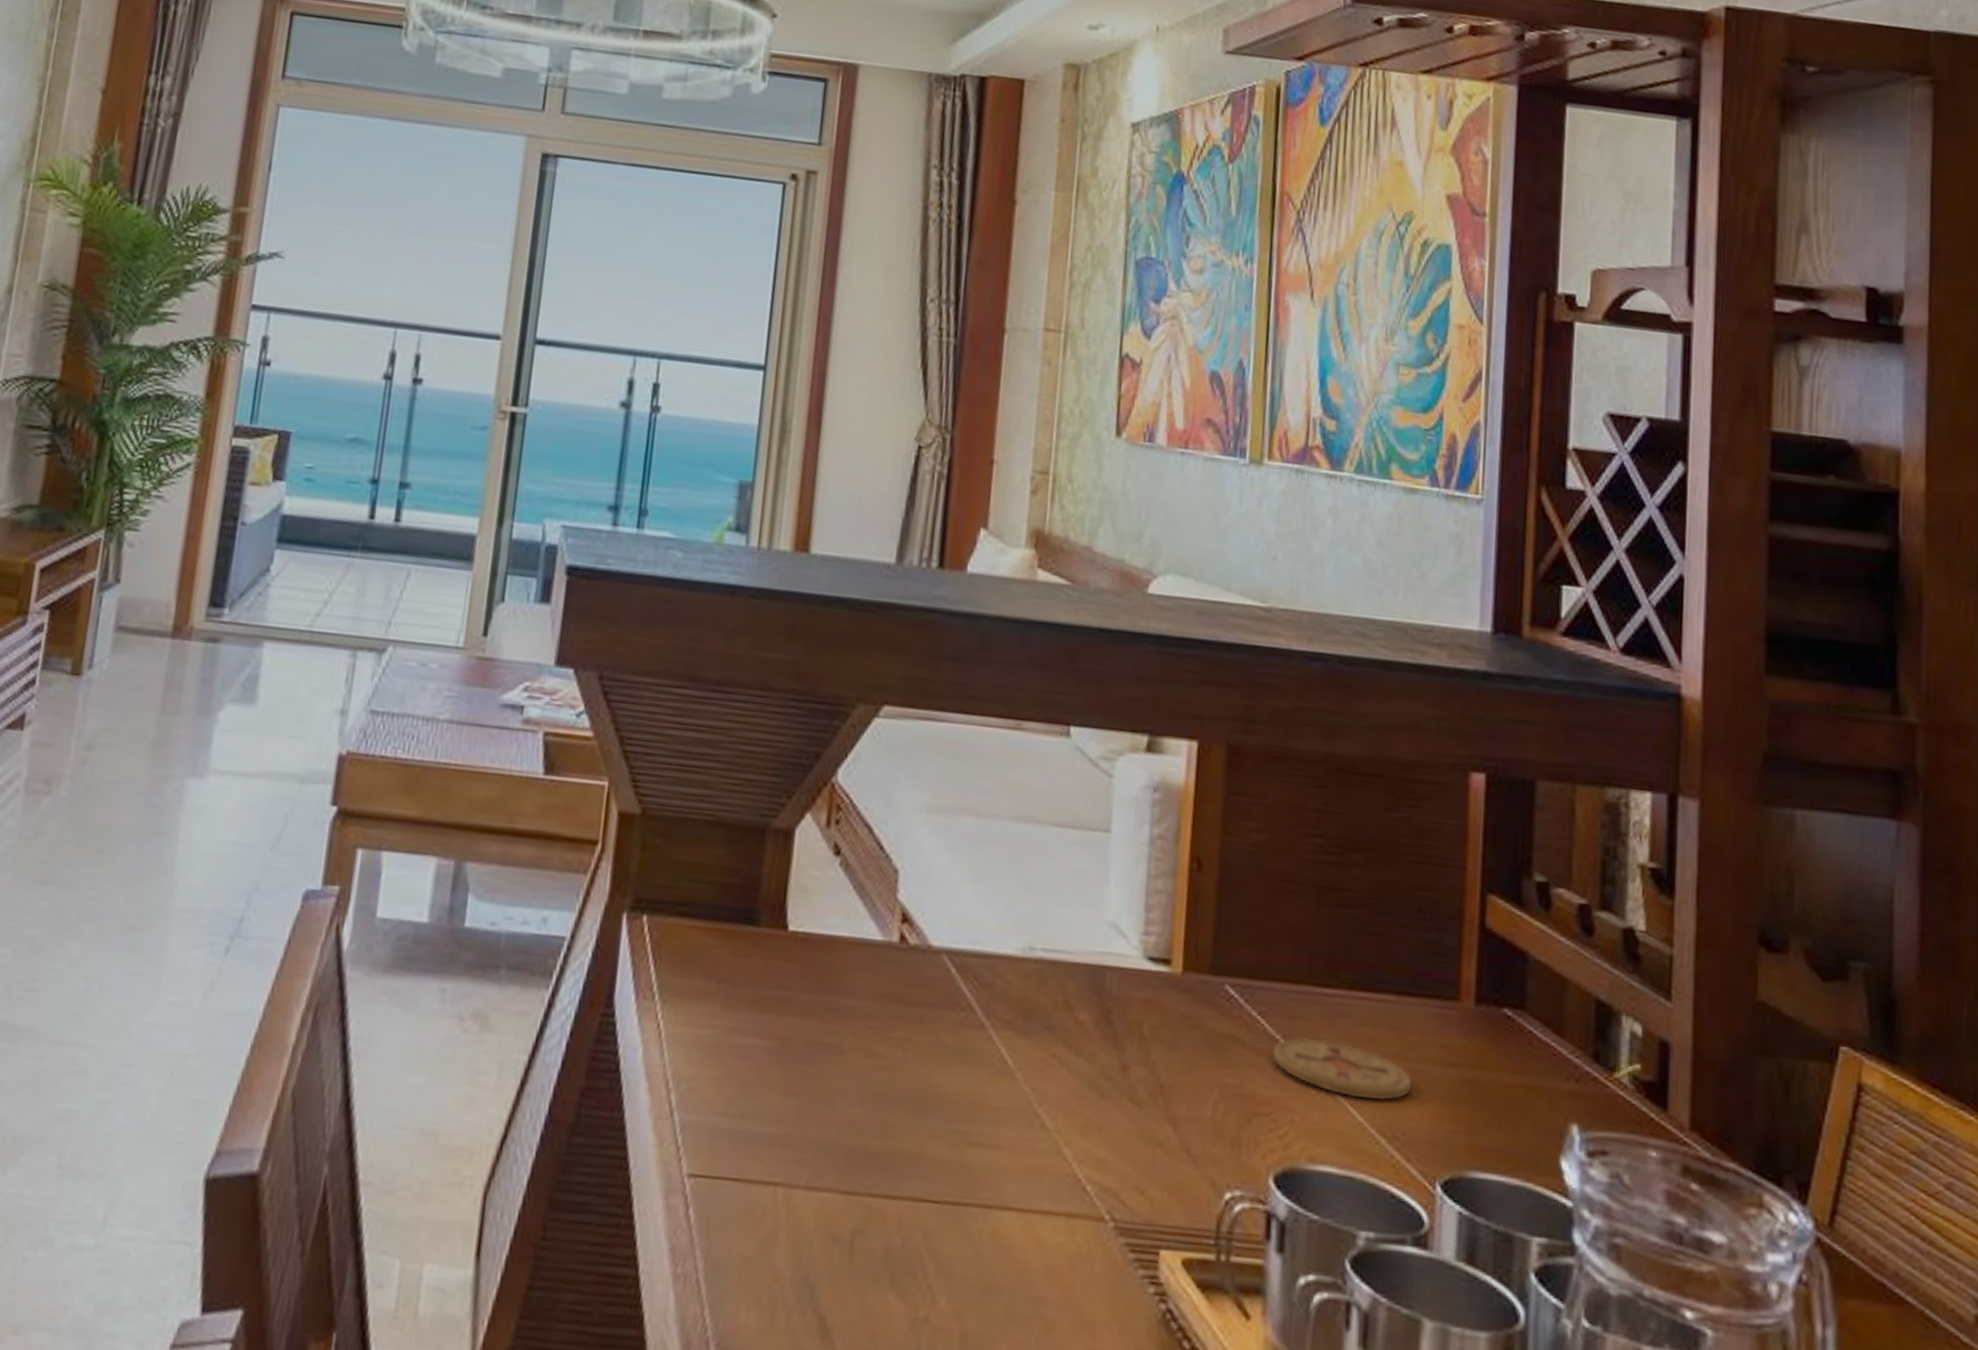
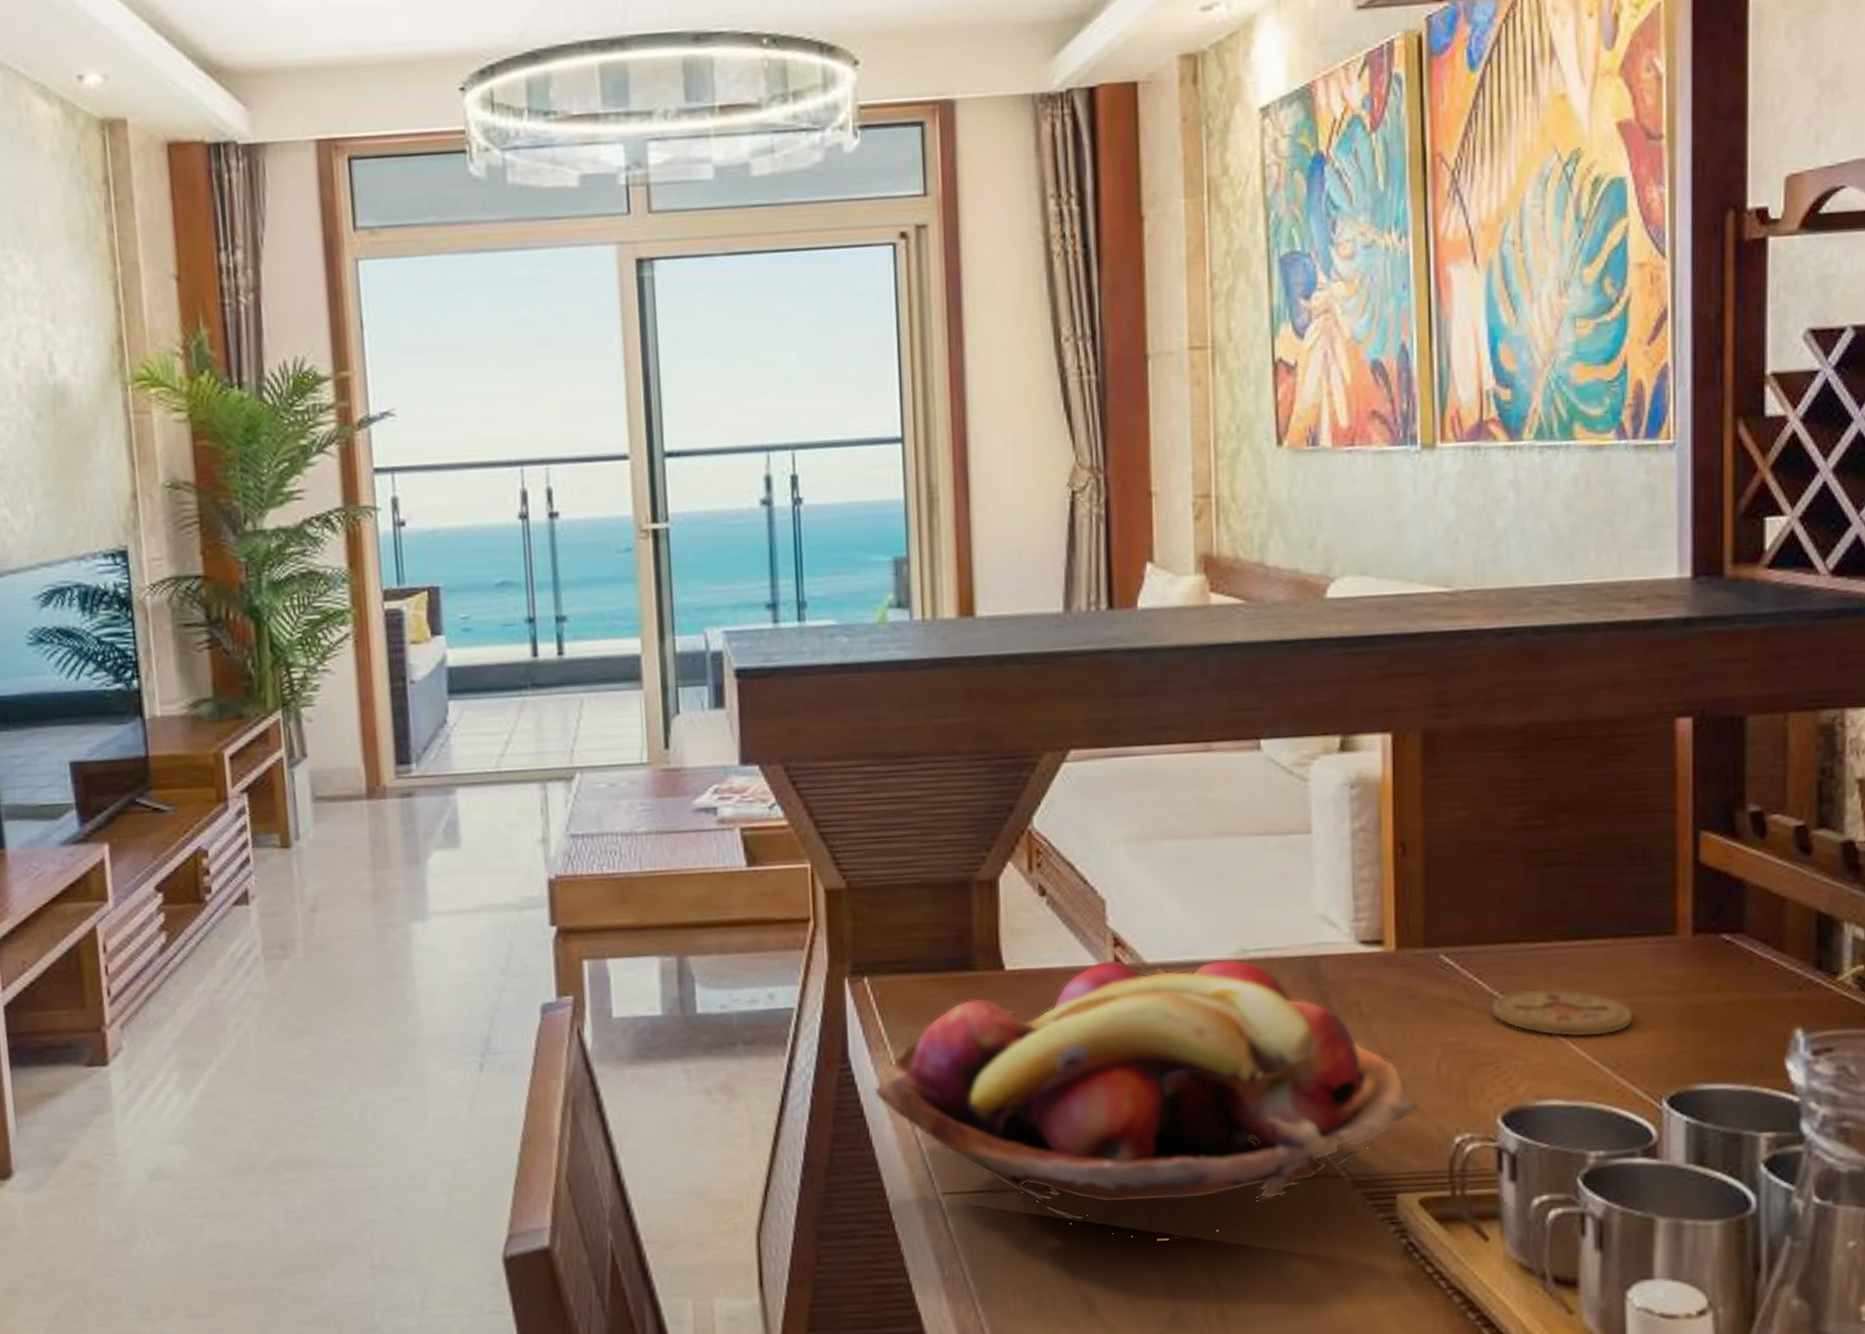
fruit basket: none [633,935,1190,1268] -> present [874,959,1418,1241]

